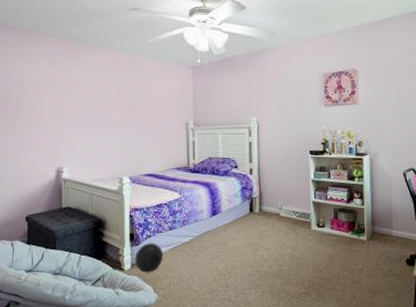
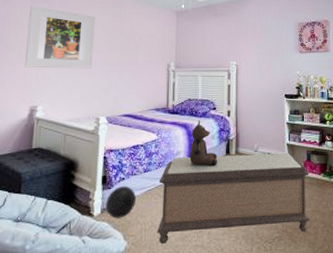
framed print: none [46,67,112,130] -> present [24,6,95,69]
bench: none [184,211,338,297] -> present [157,153,310,244]
teddy bear: none [213,179,242,225] -> present [189,120,218,167]

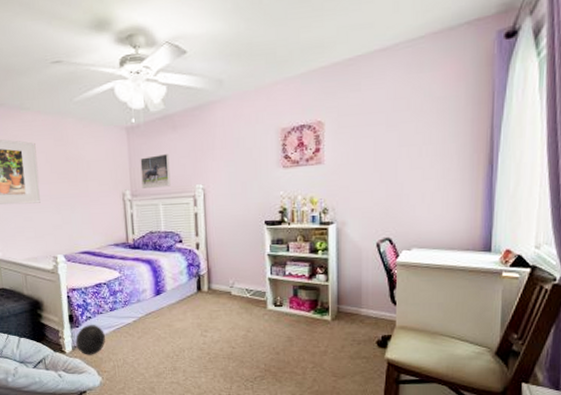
bench: present [157,153,310,244] -> none [126,289,297,380]
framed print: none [185,35,210,61] -> present [140,154,171,188]
teddy bear: present [189,120,218,167] -> none [156,255,189,304]

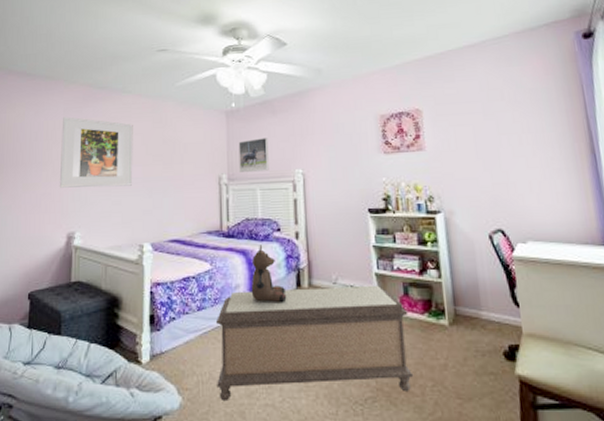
ball: present [75,325,106,355] -> none [155,328,191,367]
bench: none [126,289,297,380] -> present [215,286,414,402]
teddy bear: none [156,255,189,304] -> present [251,245,287,304]

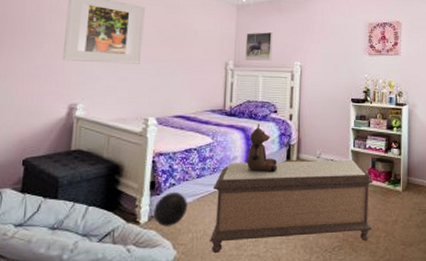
ball: none [155,328,191,367] -> present [153,192,188,226]

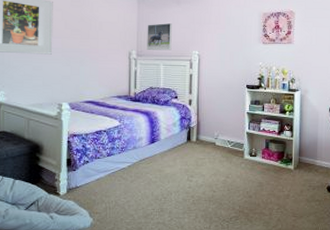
ball: present [153,192,188,226] -> none [71,169,101,198]
bench: present [210,160,373,254] -> none [121,141,267,221]
teddy bear: present [247,124,278,173] -> none [151,108,179,152]

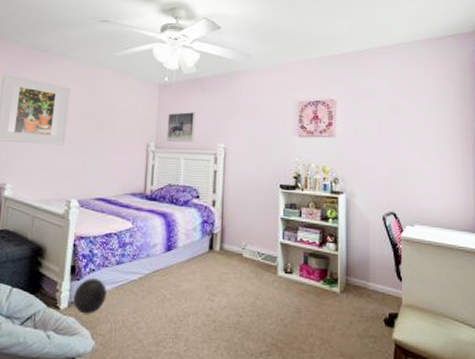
ball: none [71,169,101,198] -> present [73,278,107,314]

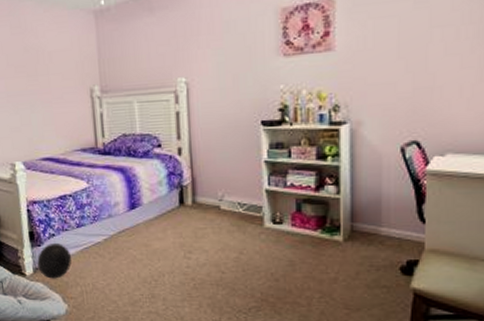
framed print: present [167,112,196,143] -> none [111,42,147,83]

